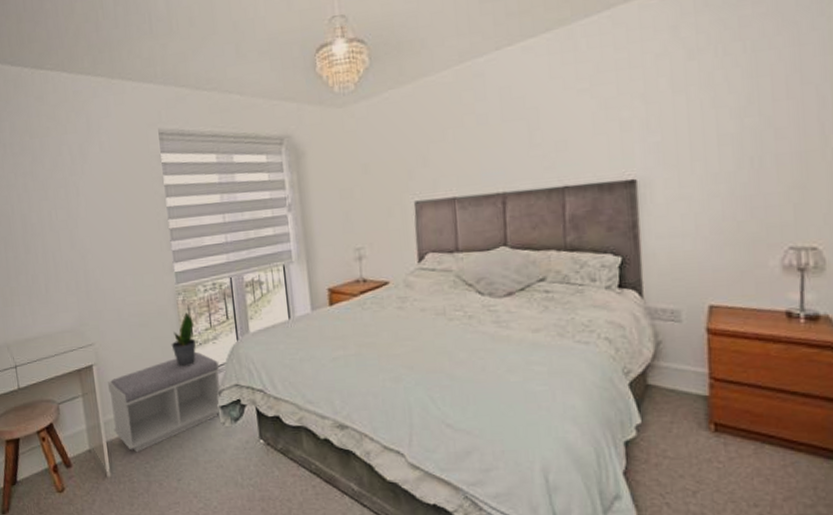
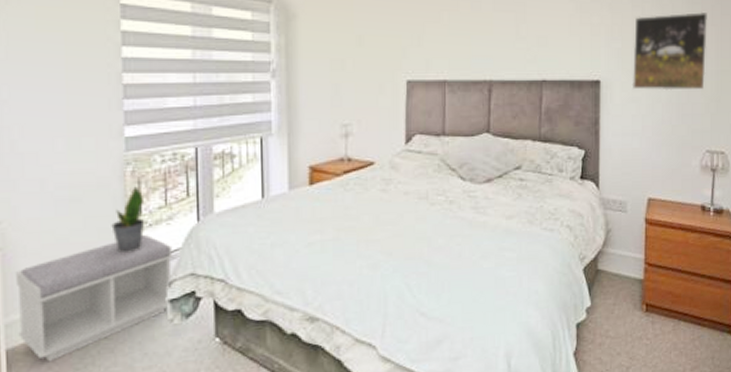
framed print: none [677,84,783,186] -> present [632,11,707,91]

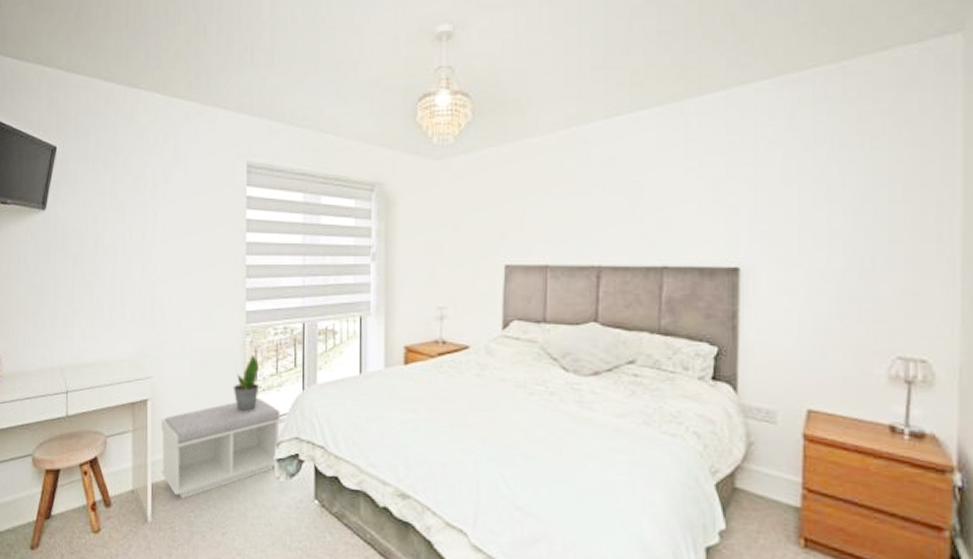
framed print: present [632,11,707,91] -> none [783,184,898,281]

